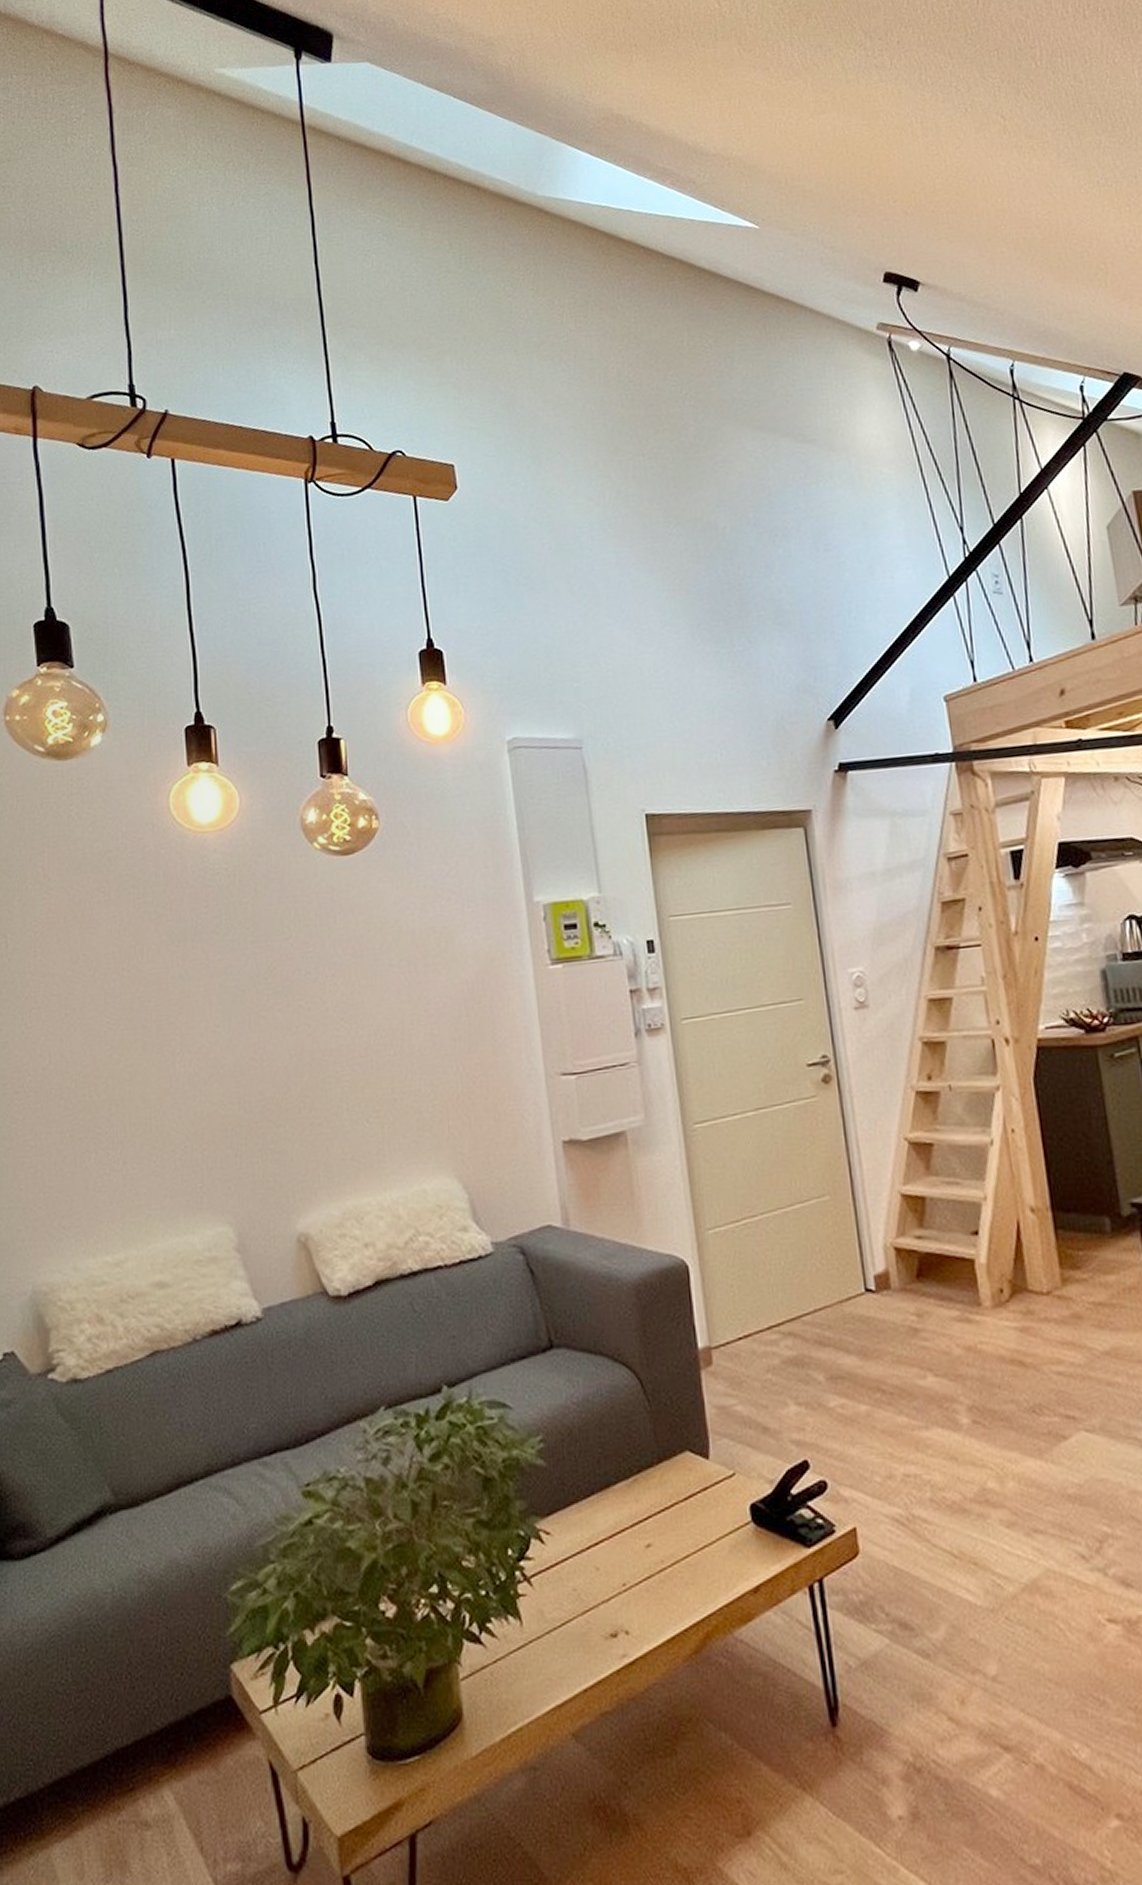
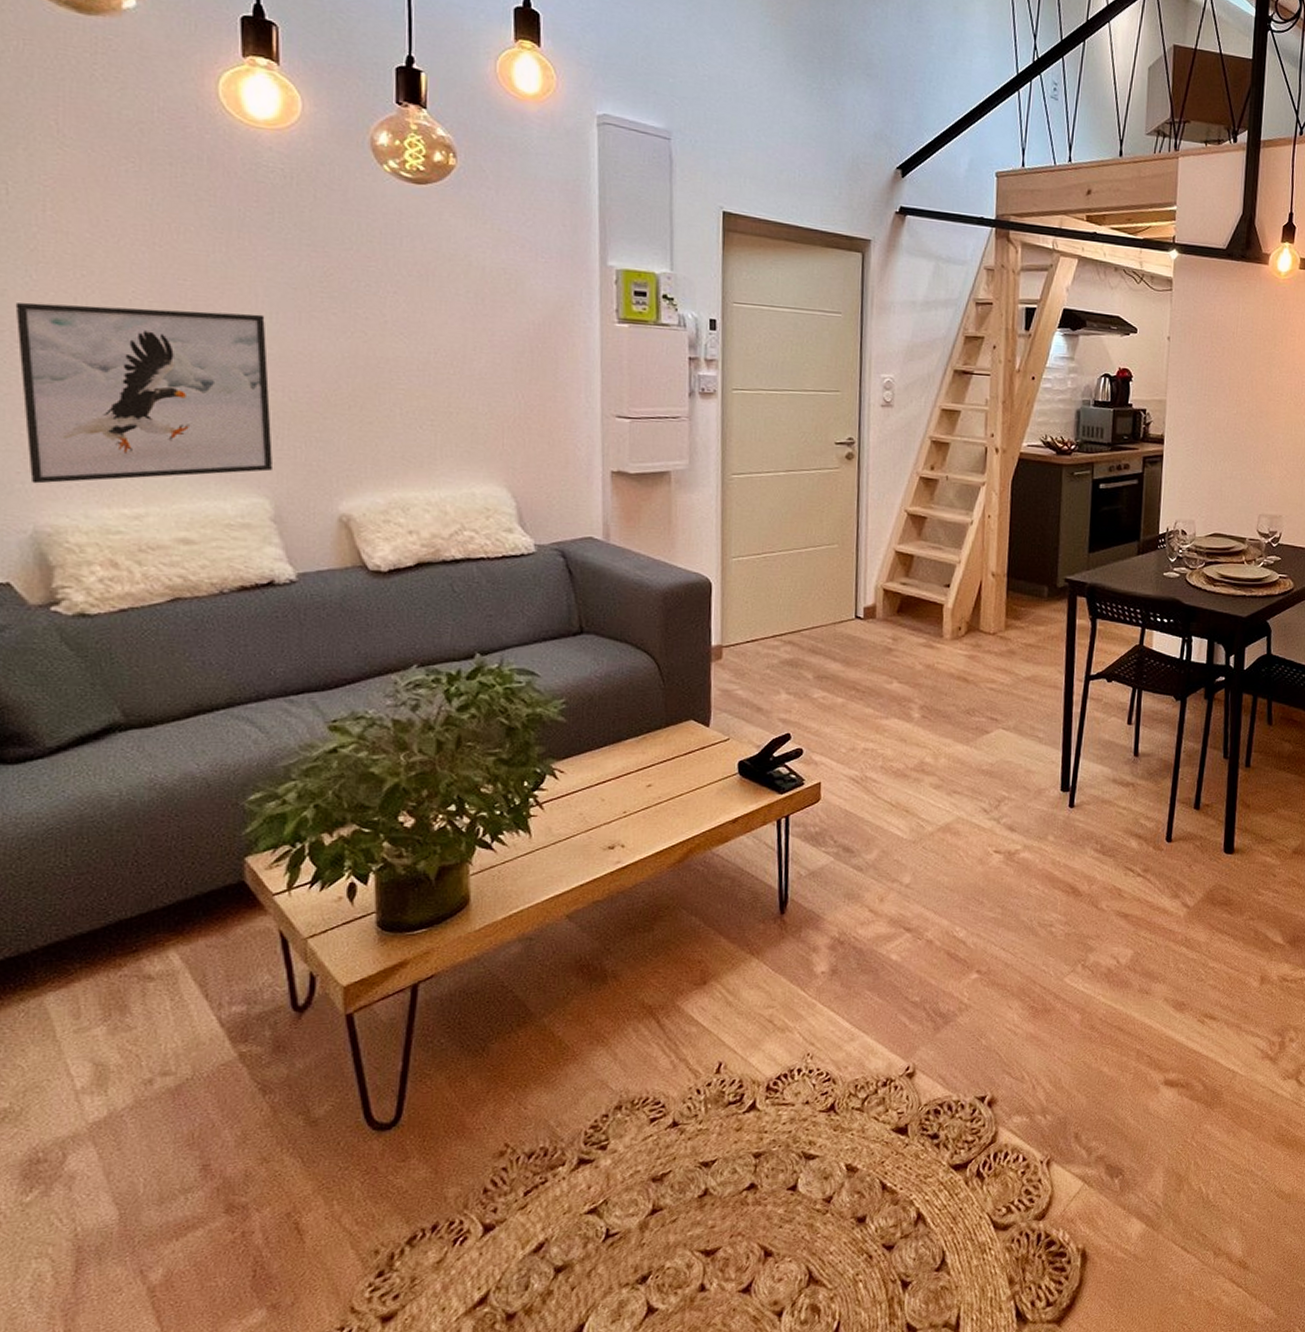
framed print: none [14,1024,235,1240] -> present [15,302,274,484]

